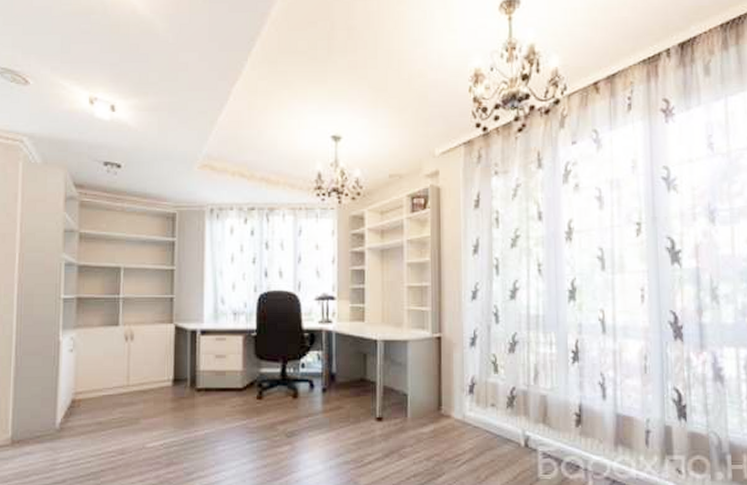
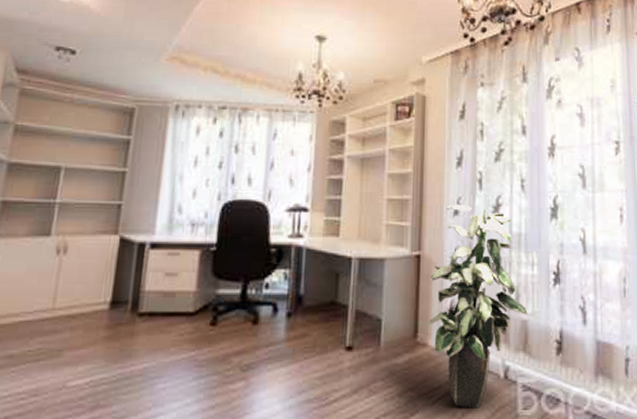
indoor plant: none [451,289,547,472] -> present [429,204,528,409]

